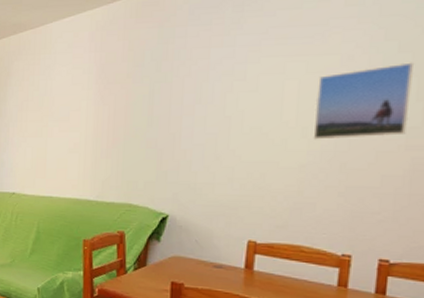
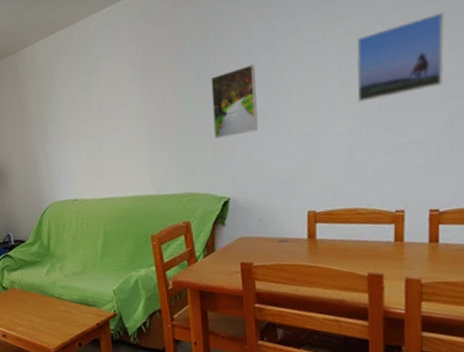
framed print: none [160,88,211,154] -> present [211,64,258,138]

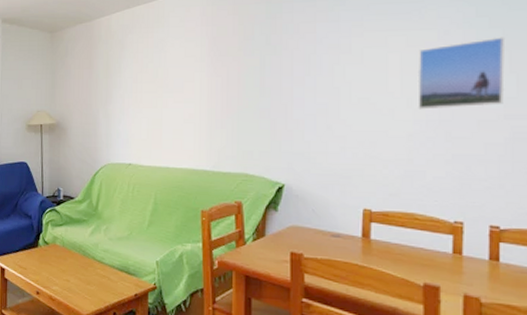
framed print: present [211,64,258,138] -> none [273,60,319,124]

